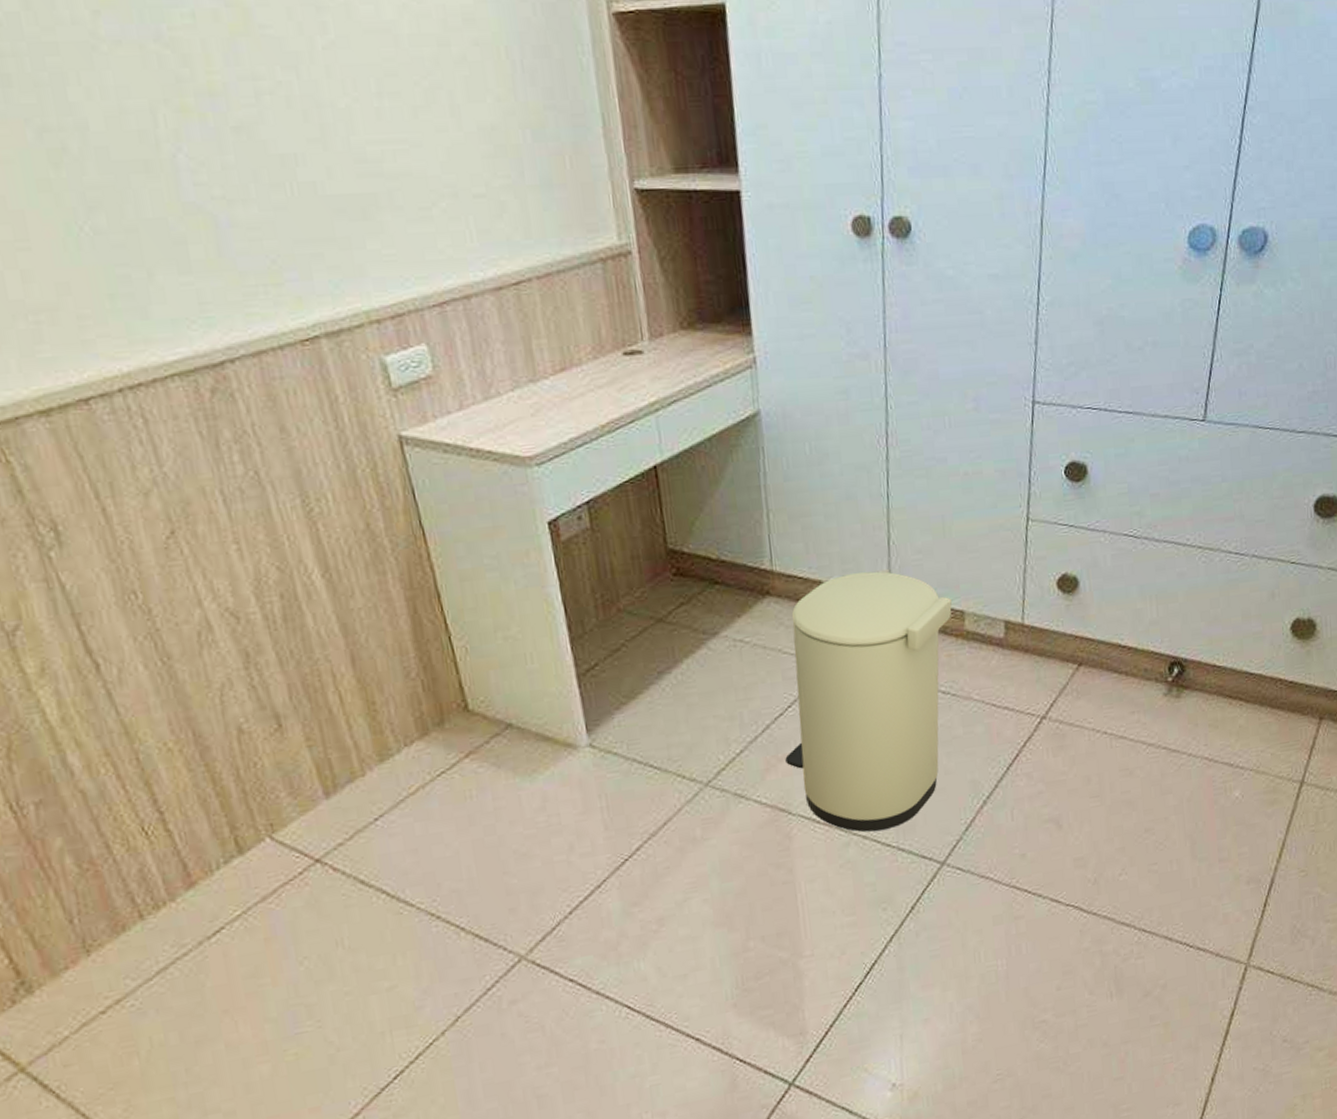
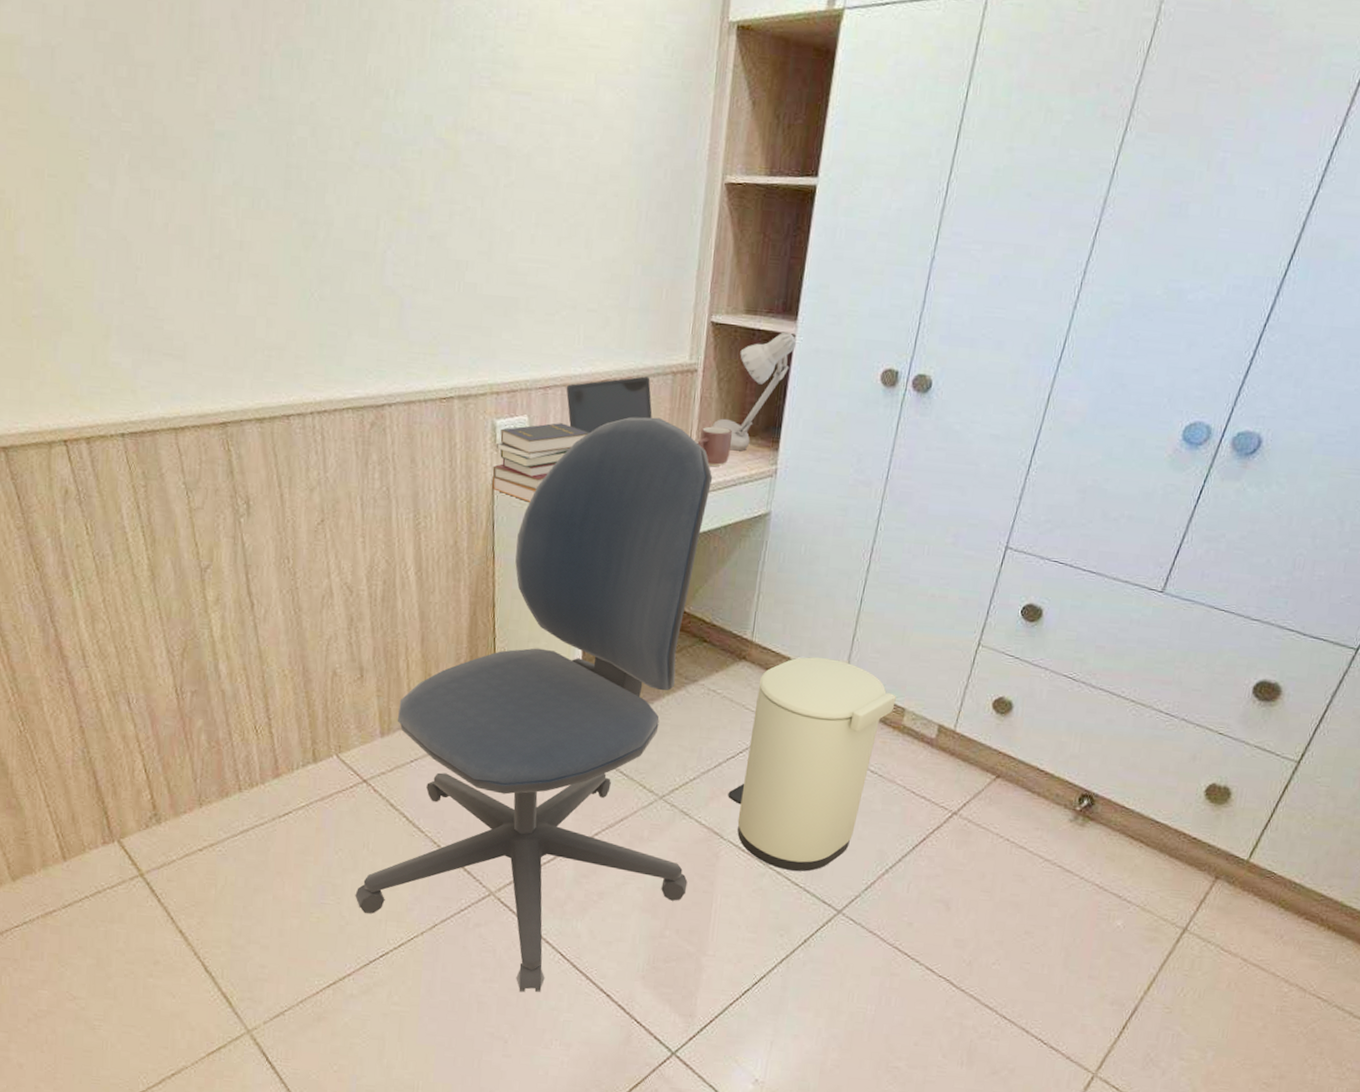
office chair: none [340,318,763,1069] -> present [355,416,713,993]
books: none [393,346,514,455] -> present [491,423,590,502]
laptop: none [468,270,677,375] -> present [566,376,711,472]
mug: none [651,317,695,368] -> present [697,426,733,467]
desk lamp: none [664,188,744,344] -> present [712,332,796,451]

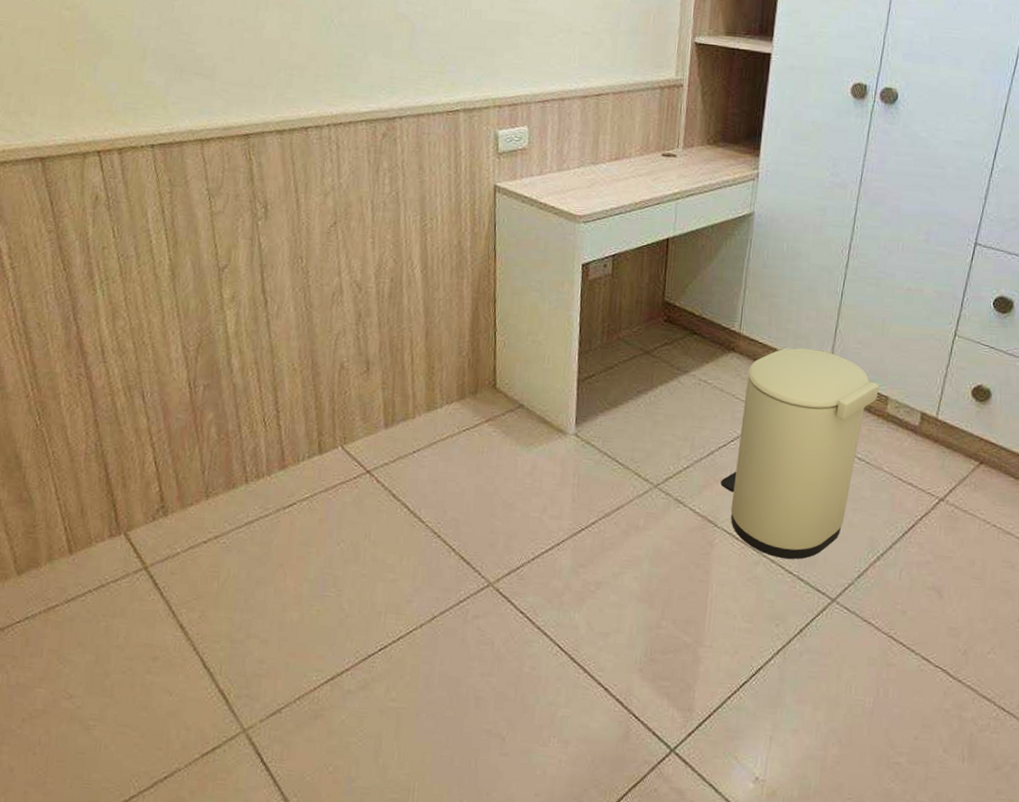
office chair: present [355,416,713,993] -> none [355,127,699,687]
books: present [491,423,590,502] -> none [494,133,585,205]
laptop: present [566,376,711,472] -> none [563,91,698,176]
mug: present [697,426,733,467] -> none [684,135,717,171]
desk lamp: present [712,332,796,451] -> none [697,51,772,157]

